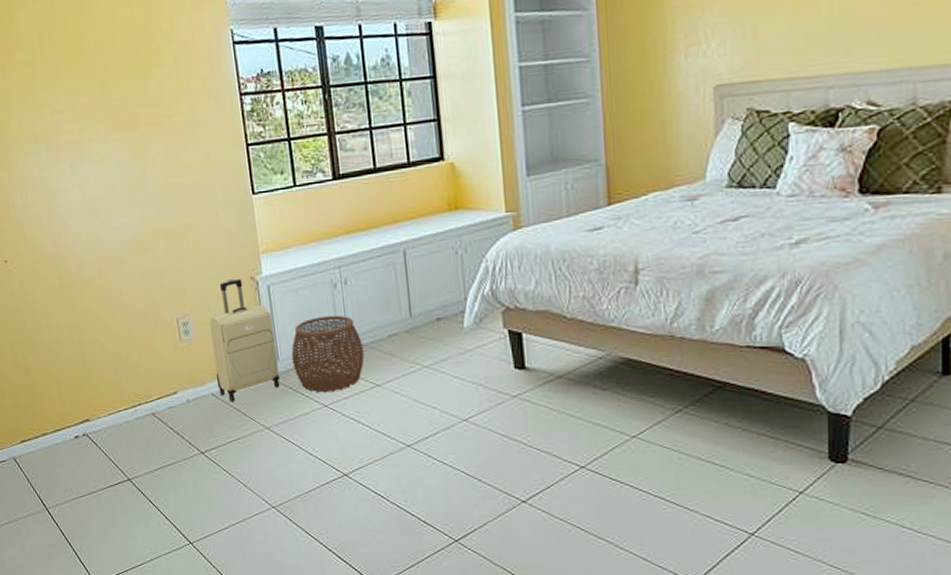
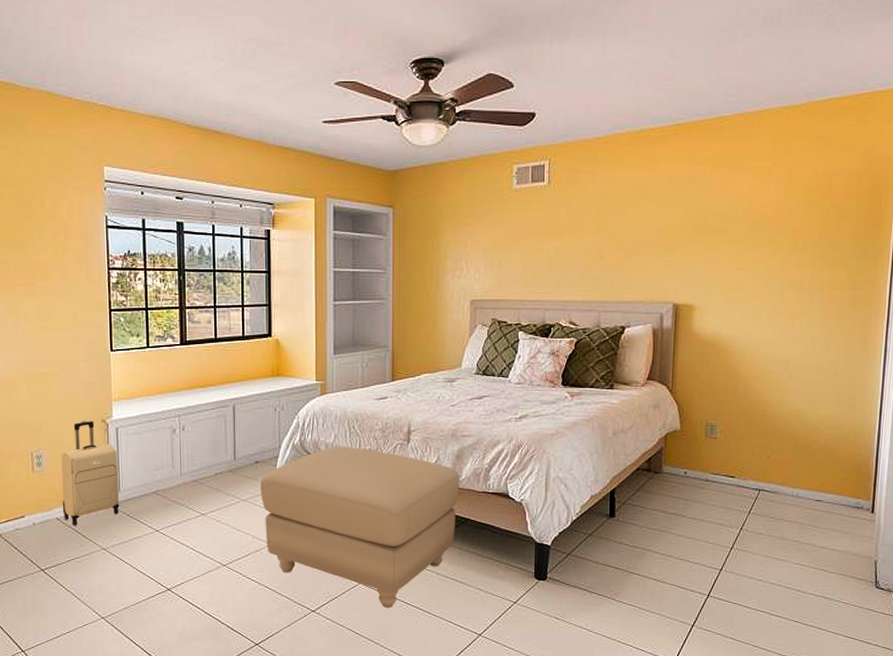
woven basket: present [291,315,365,393] -> none [131,455,194,520]
ottoman: none [445,294,712,498] -> present [261,446,460,608]

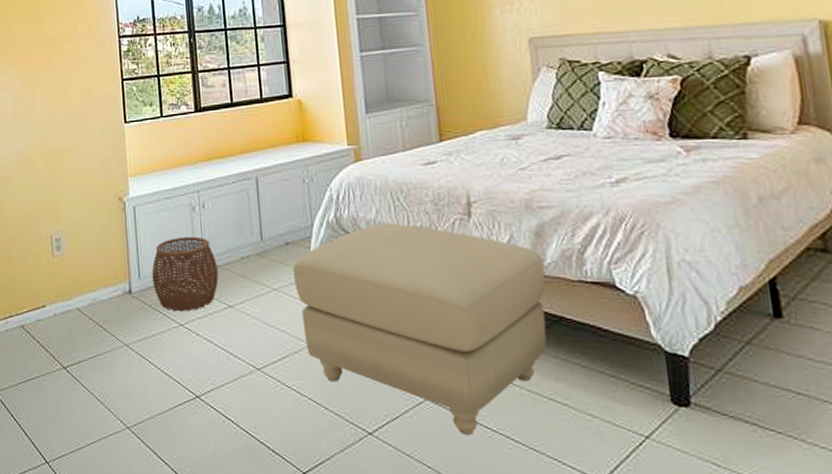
suitcase: present [61,420,120,526] -> none [79,198,141,318]
woven basket: none [131,455,194,520] -> present [152,236,219,312]

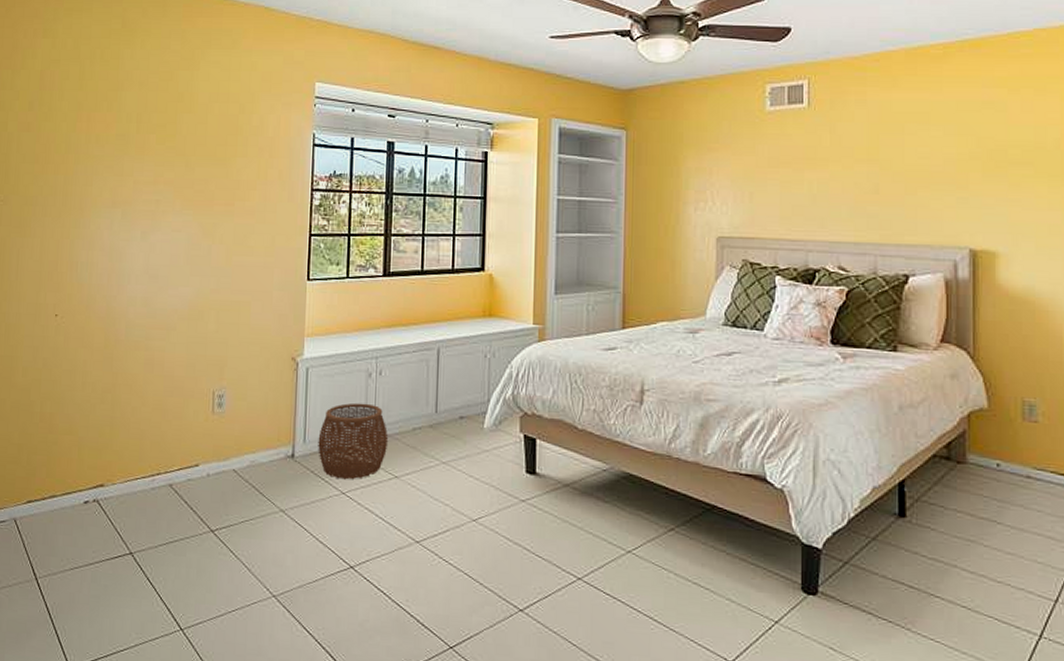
ottoman: present [293,223,547,435] -> none [464,404,704,615]

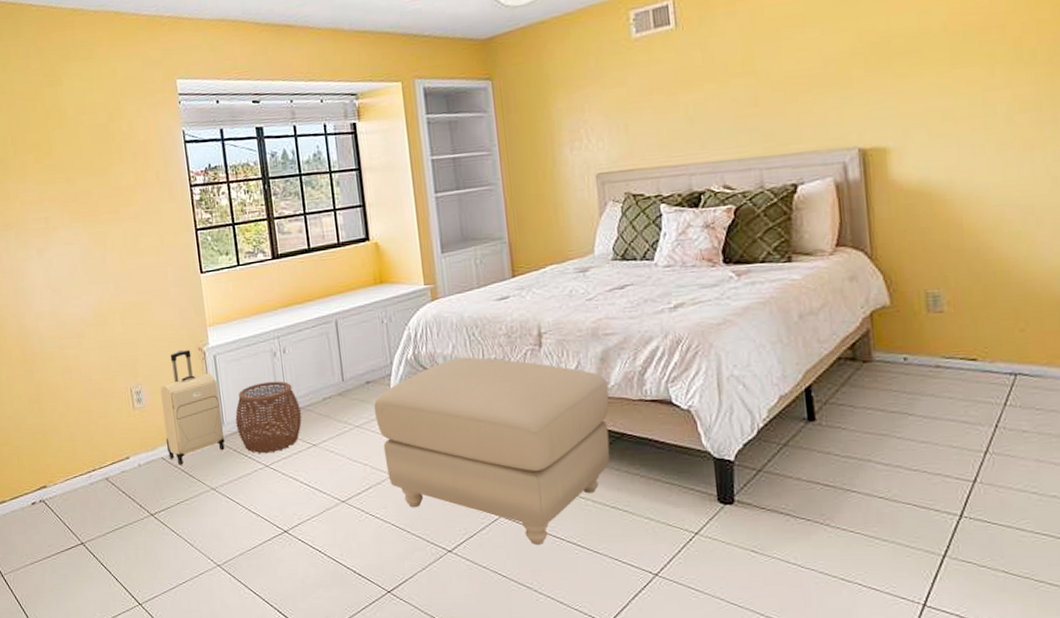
suitcase: none [240,357,306,481] -> present [160,349,225,465]
ottoman: none [464,404,704,615] -> present [374,357,610,545]

